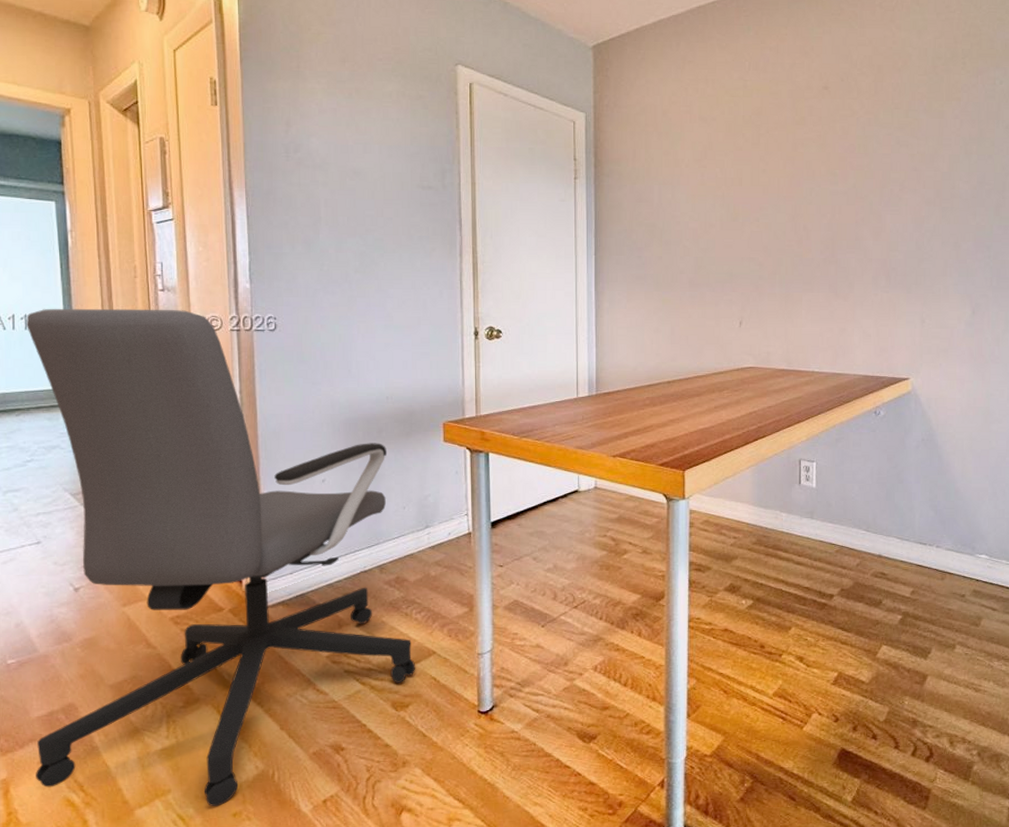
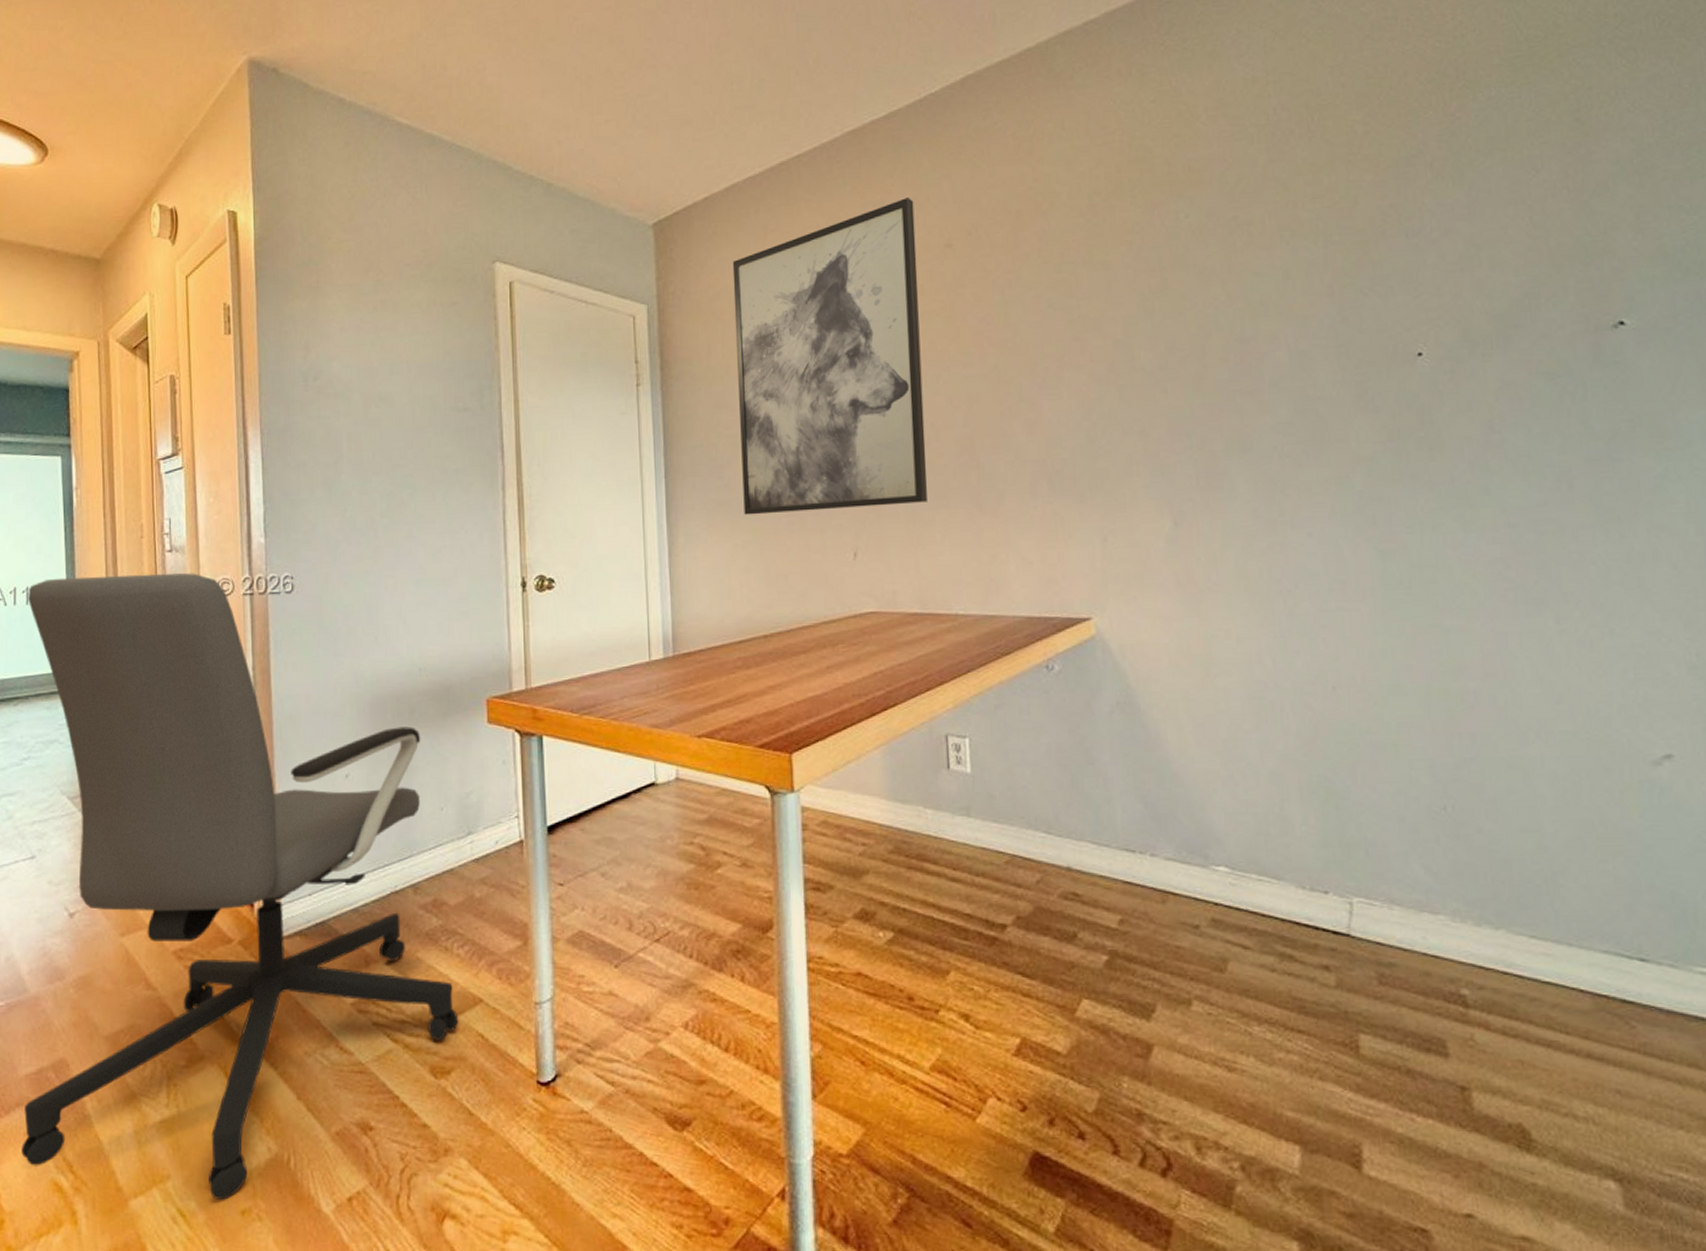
wall art: none [656,46,801,288] -> present [732,197,927,515]

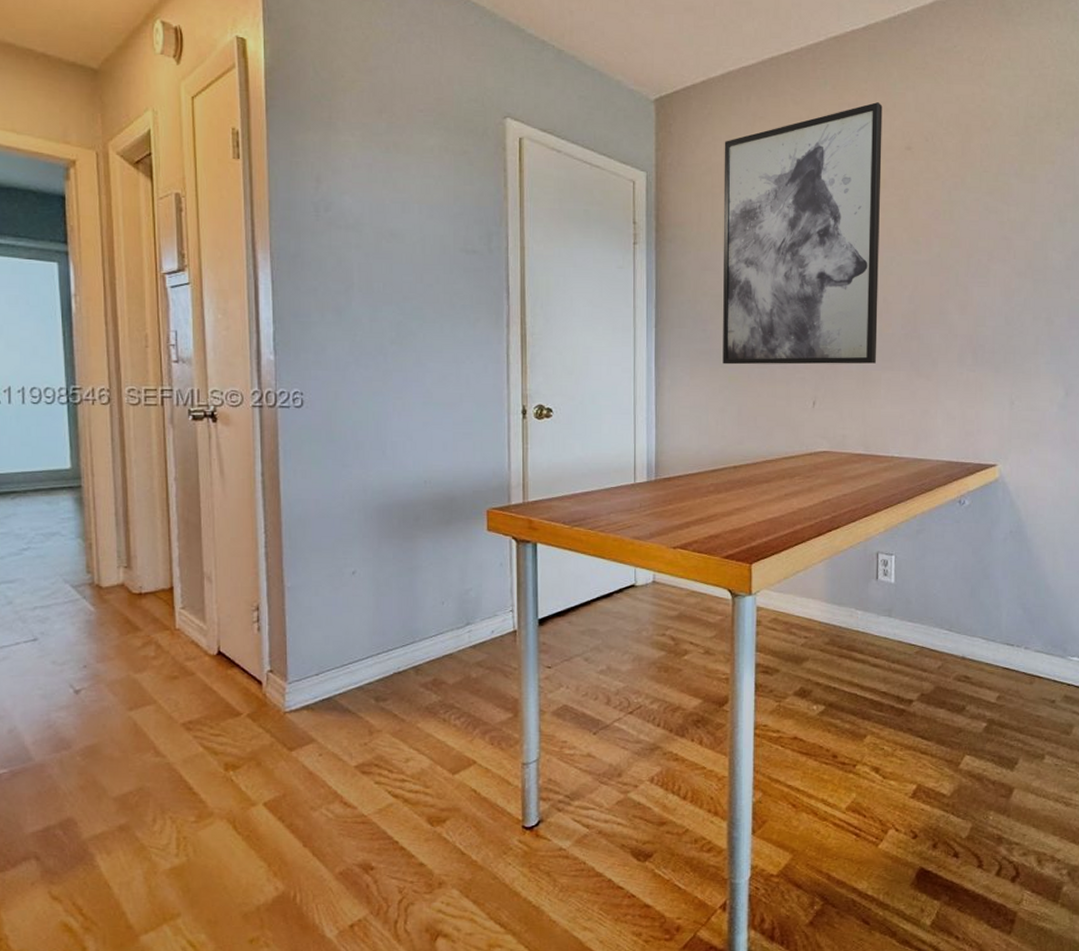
office chair: present [21,573,459,1200] -> none [24,380,454,932]

